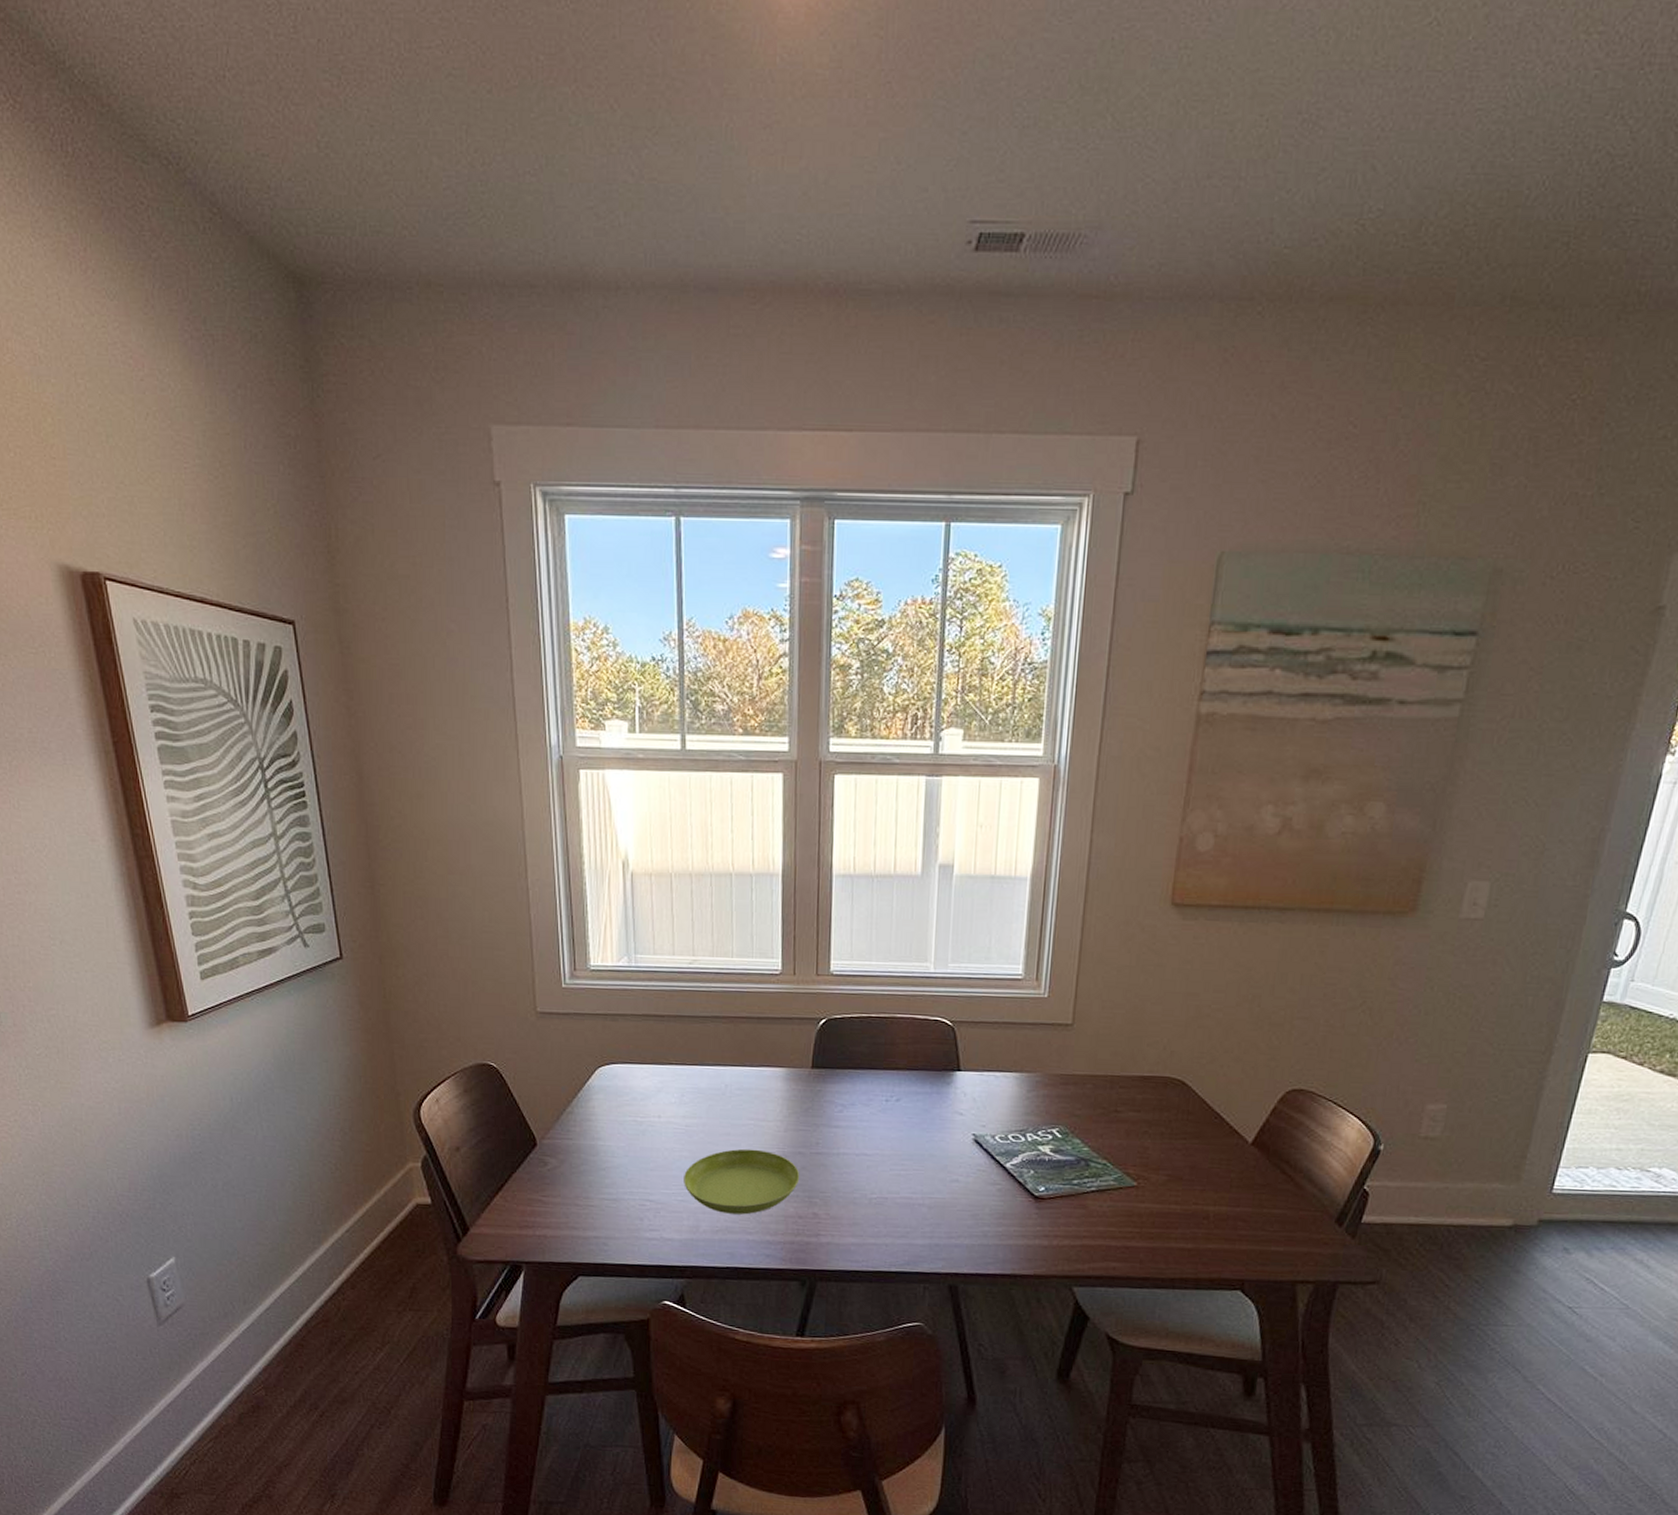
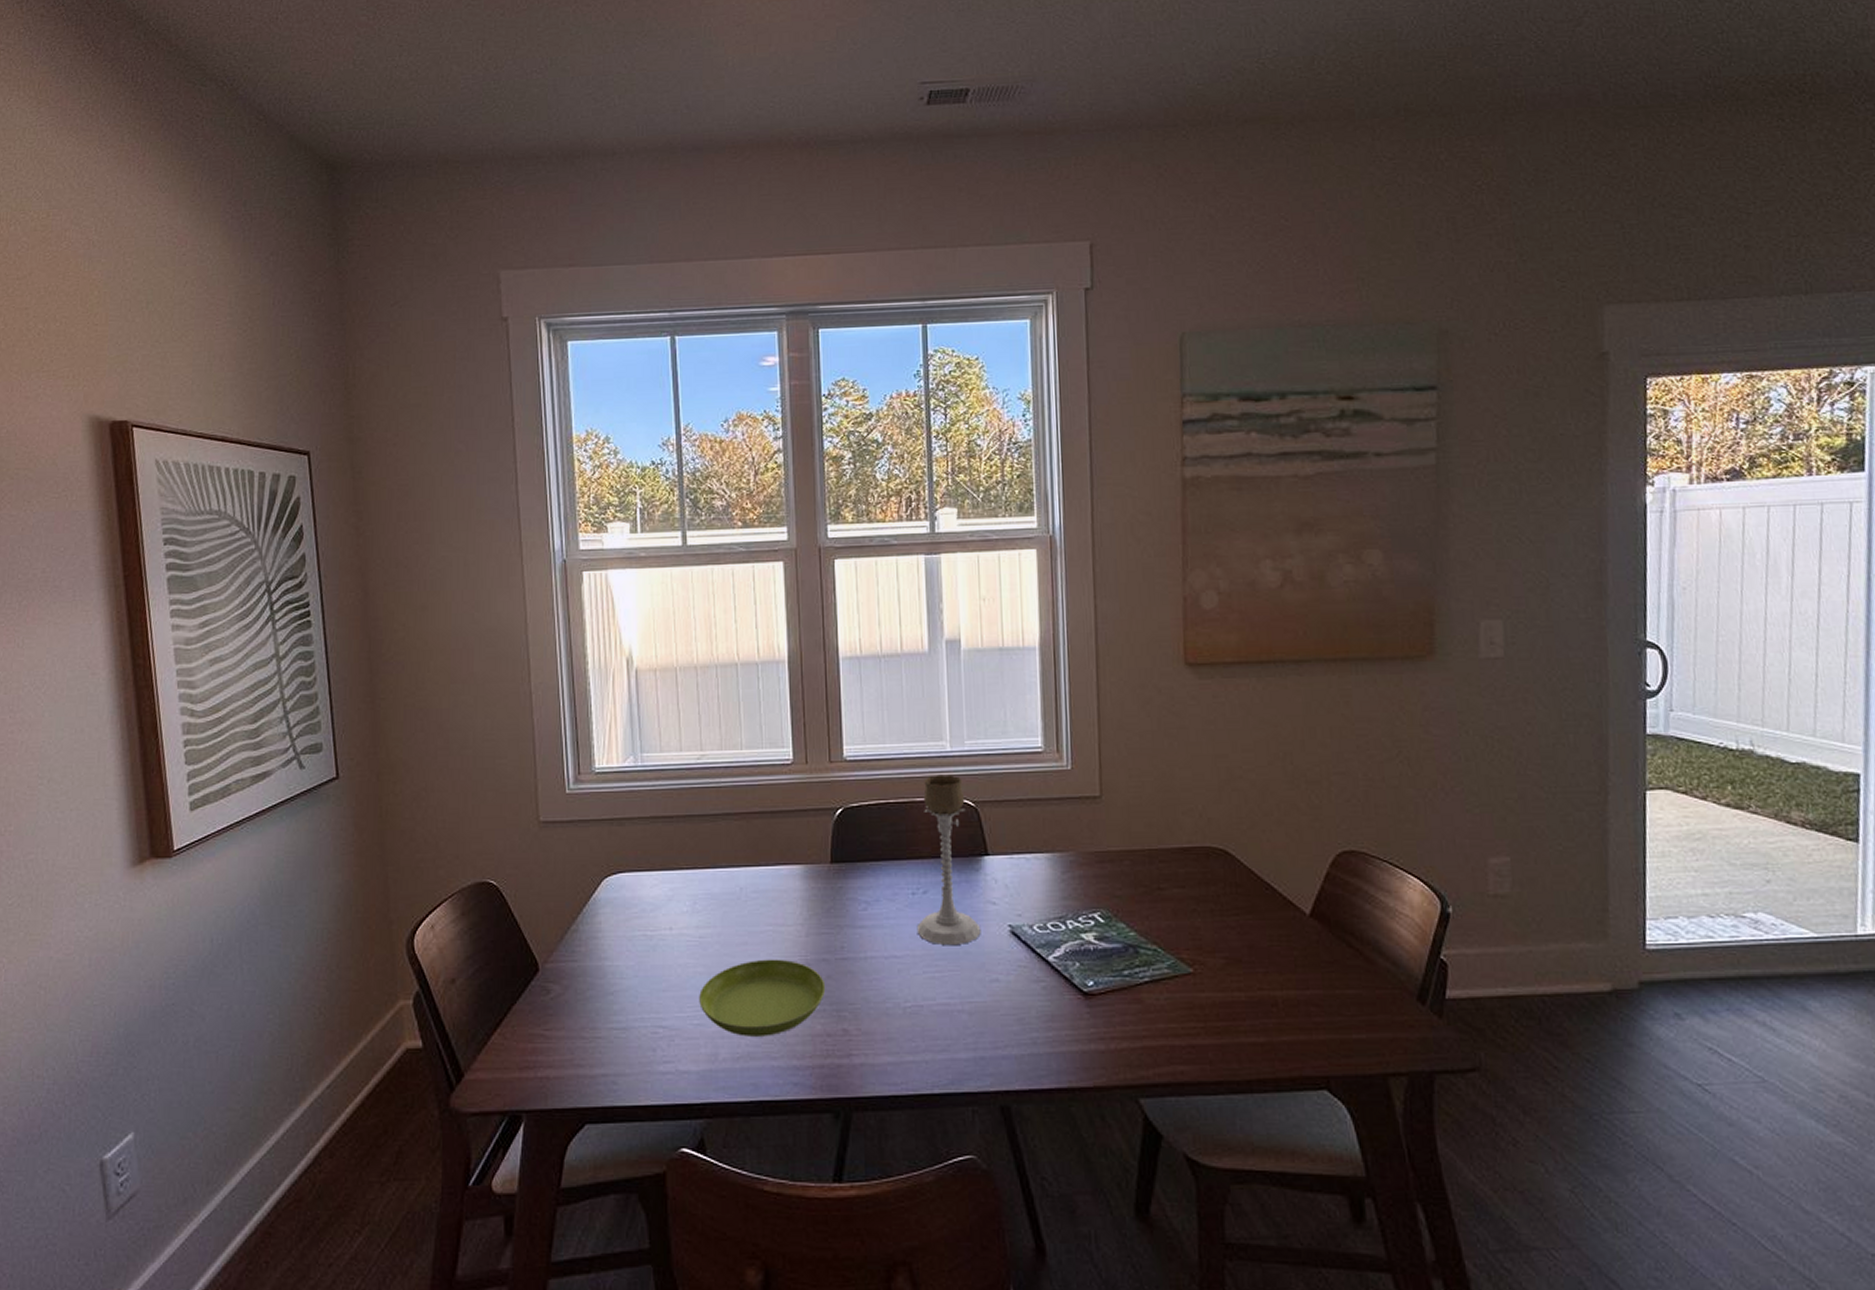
candle holder: none [887,994,947,1149] -> present [916,774,981,946]

